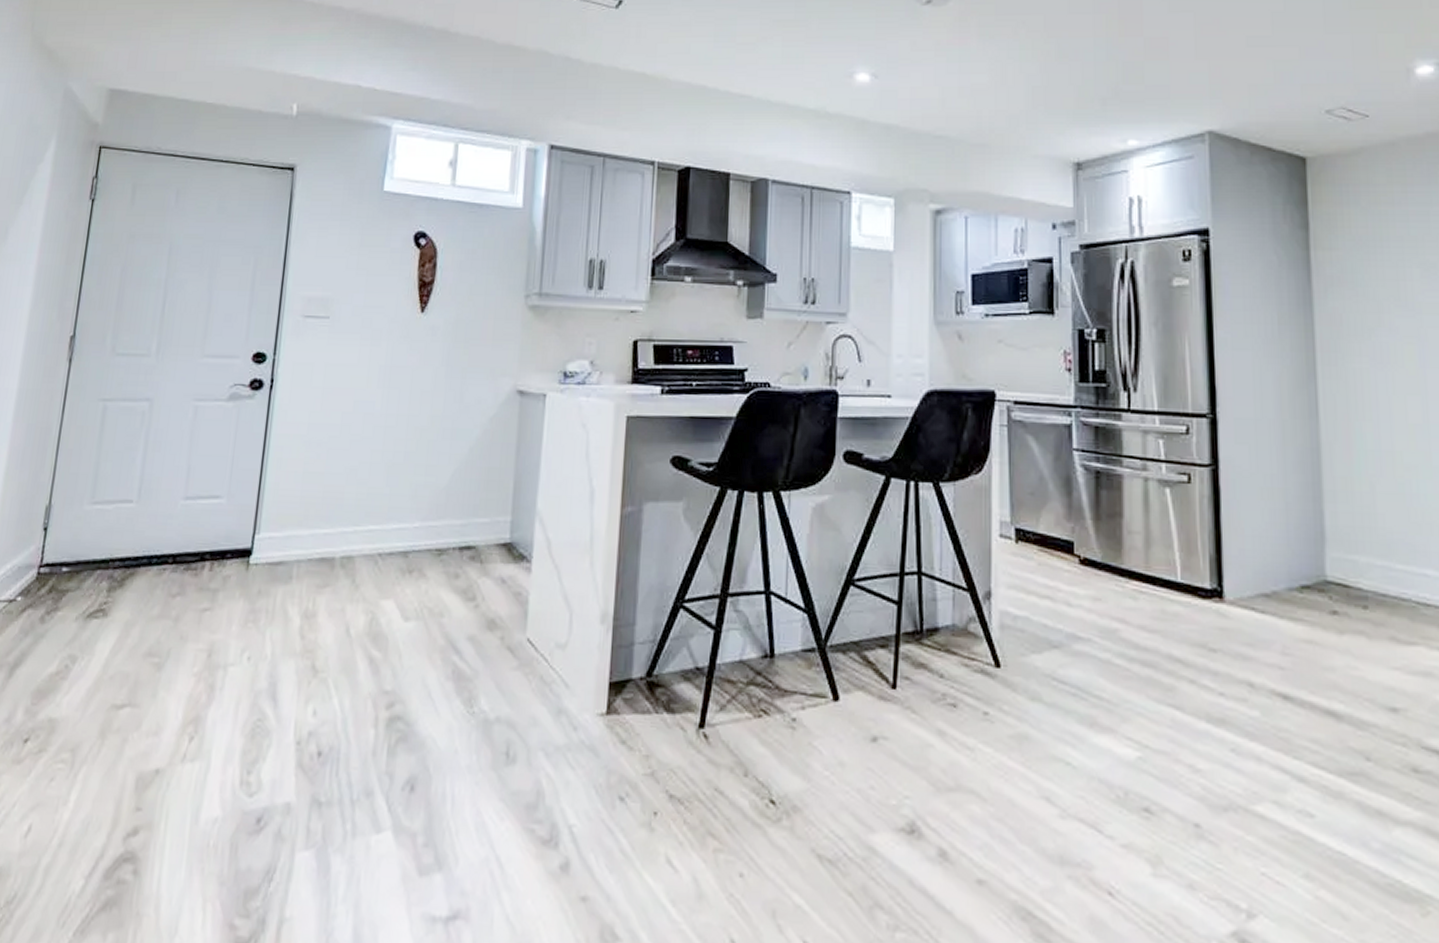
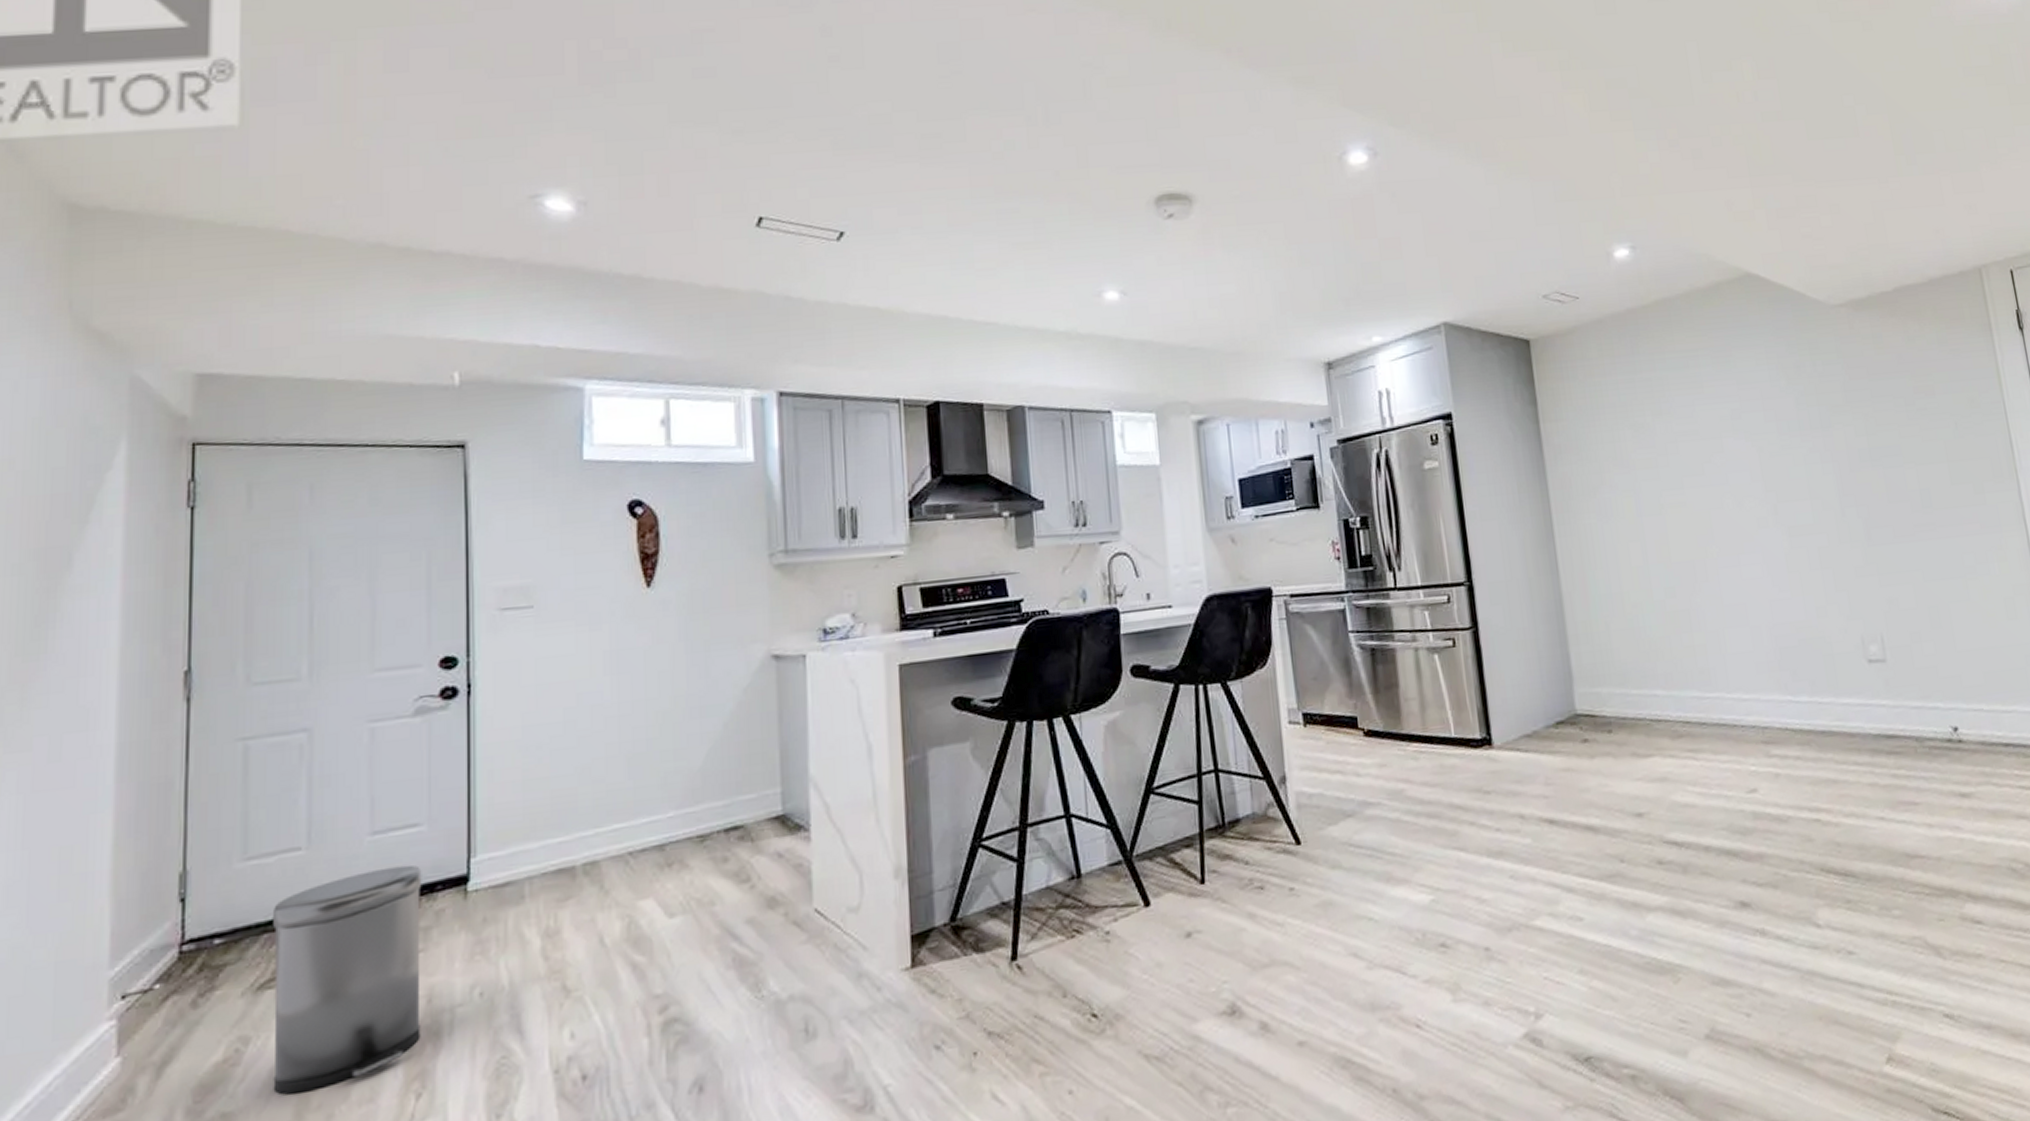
pedal bin: none [87,530,218,715] -> present [273,865,422,1095]

